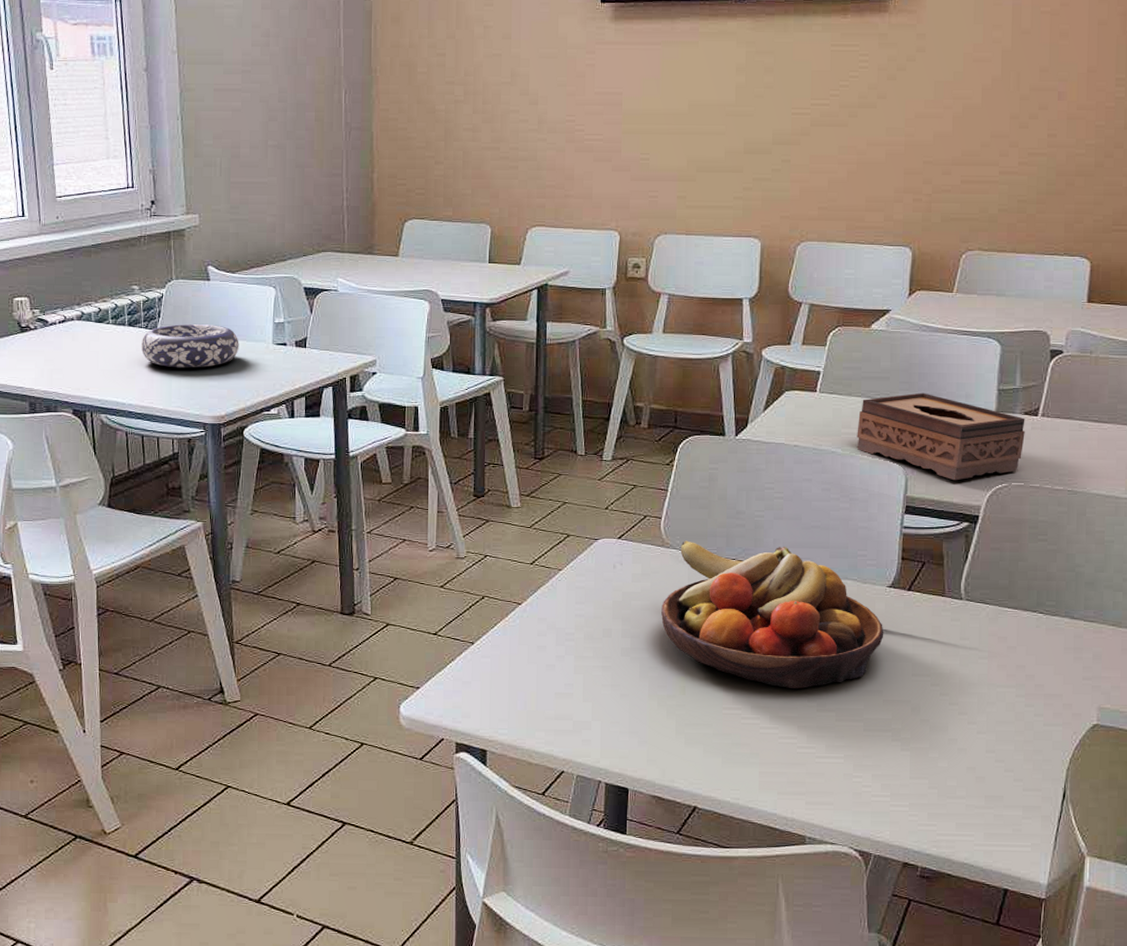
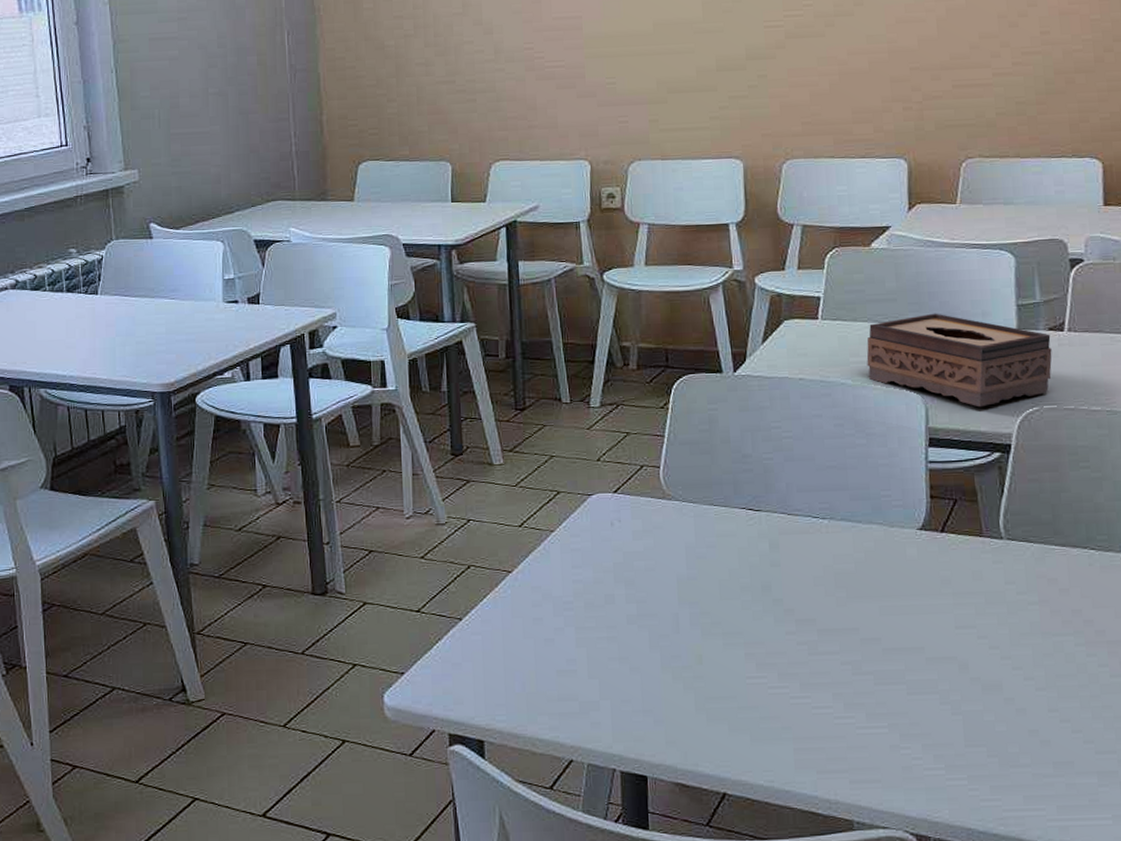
decorative bowl: present [142,324,239,368] -> none [81,285,187,334]
fruit bowl: present [661,540,884,688] -> none [668,490,920,650]

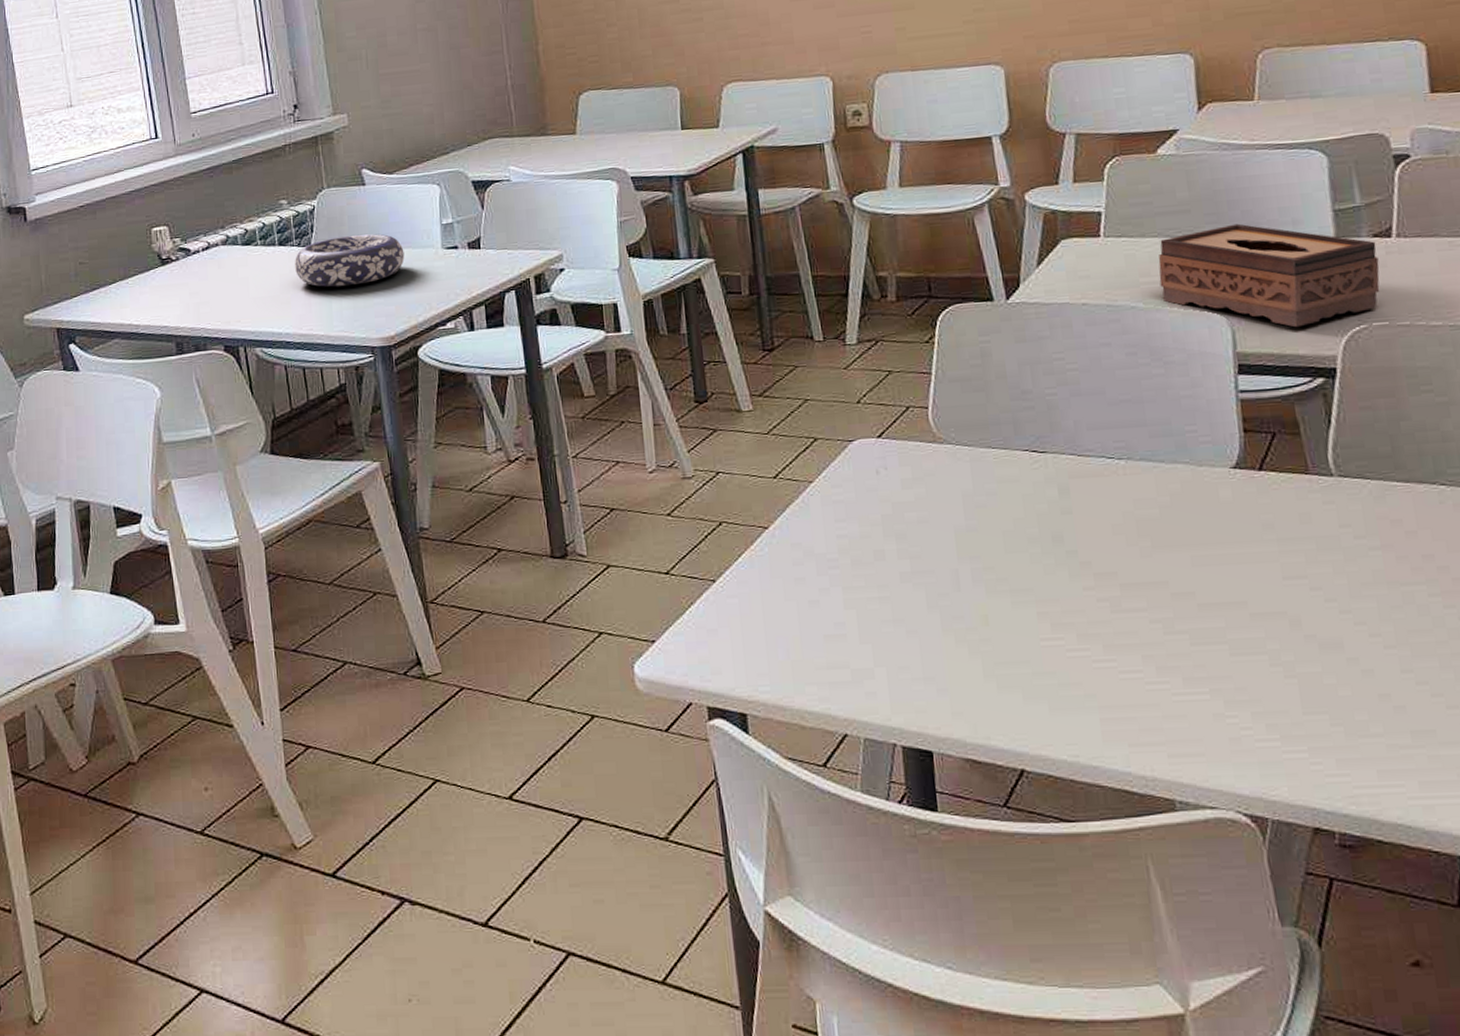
decorative bowl: none [81,285,187,334] -> present [295,234,405,287]

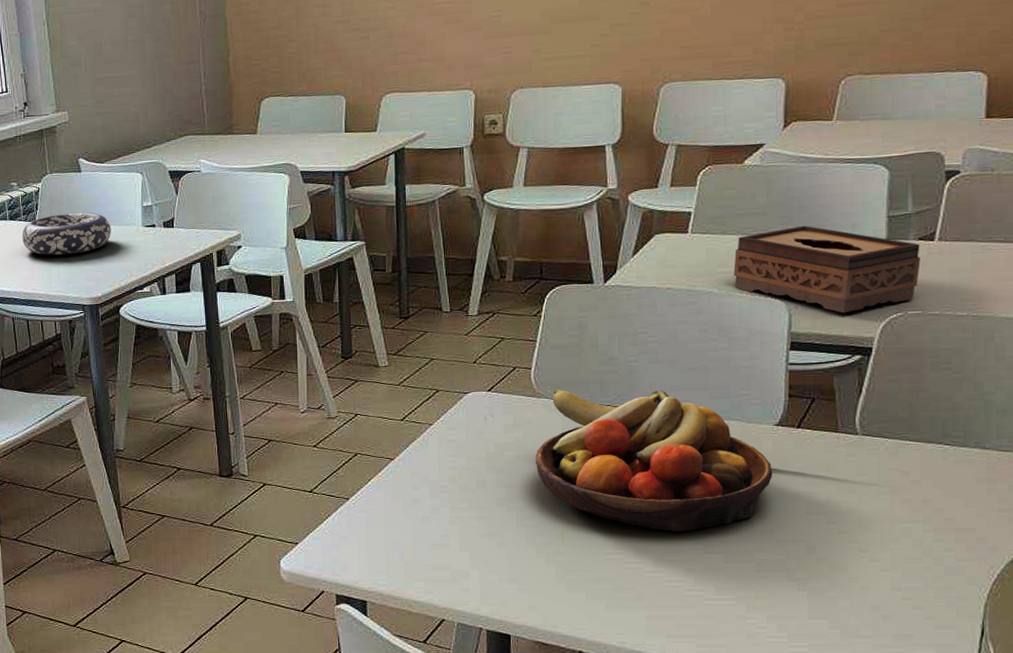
fruit bowl: none [943,428,1237,608] -> present [536,389,773,531]

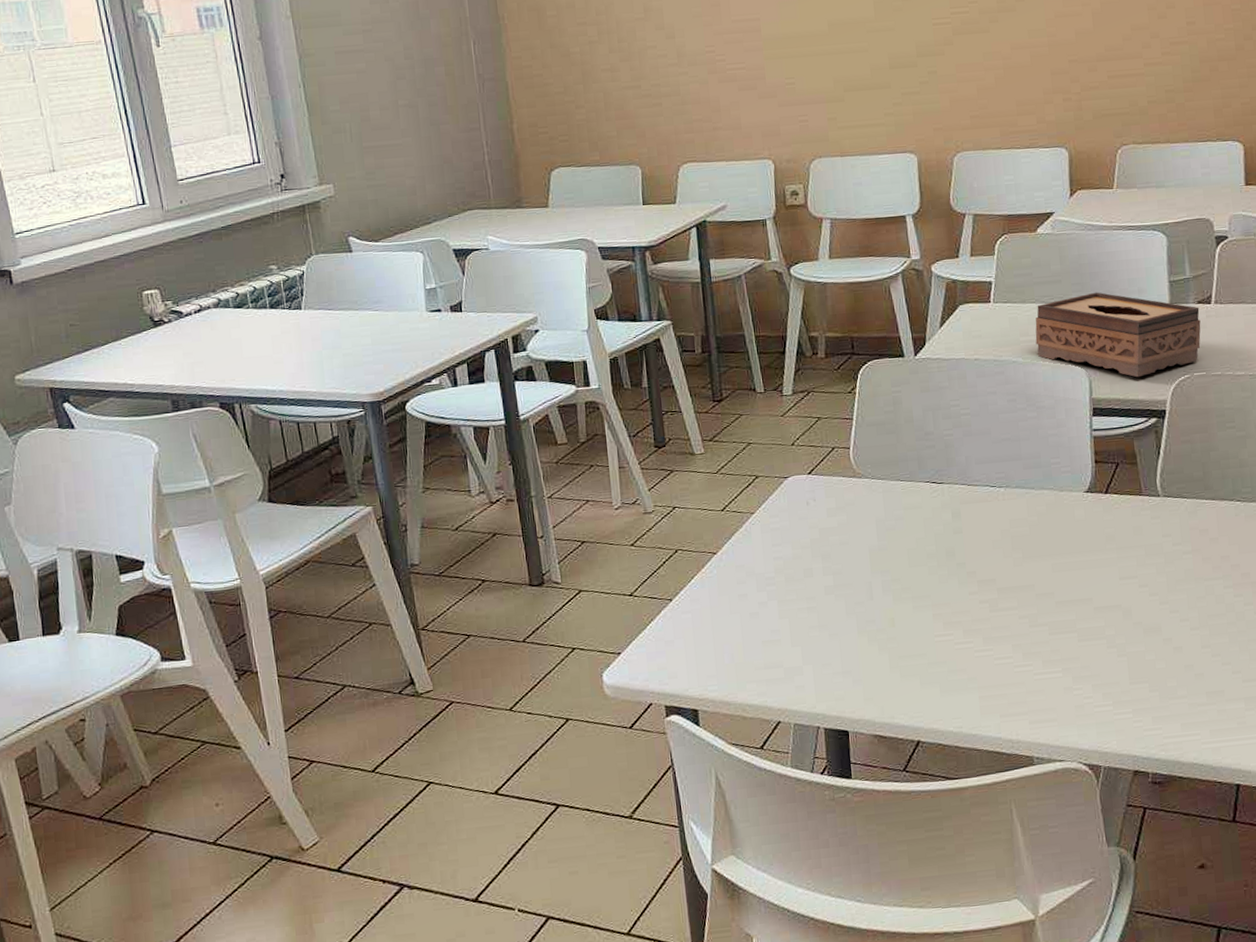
decorative bowl: present [22,212,112,256] -> none [286,297,392,347]
fruit bowl: present [536,389,773,531] -> none [860,462,1087,607]

